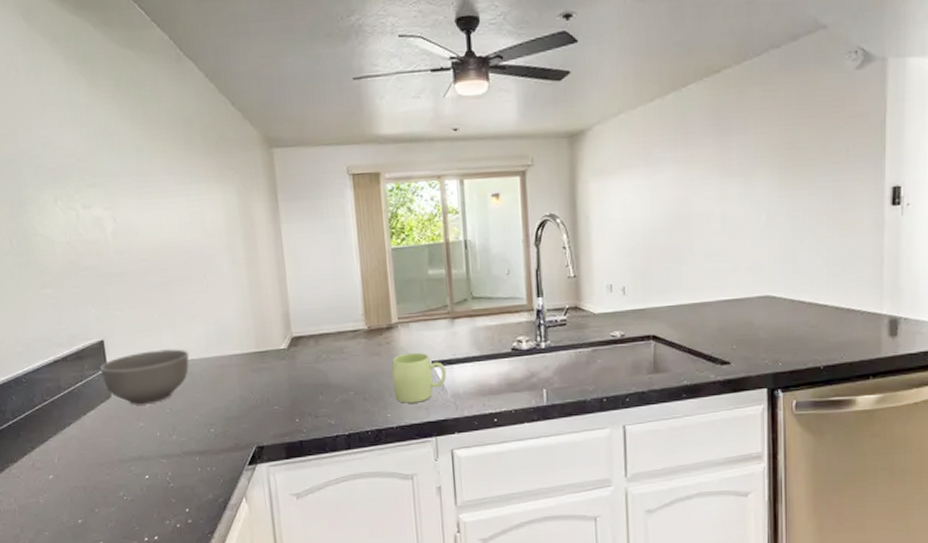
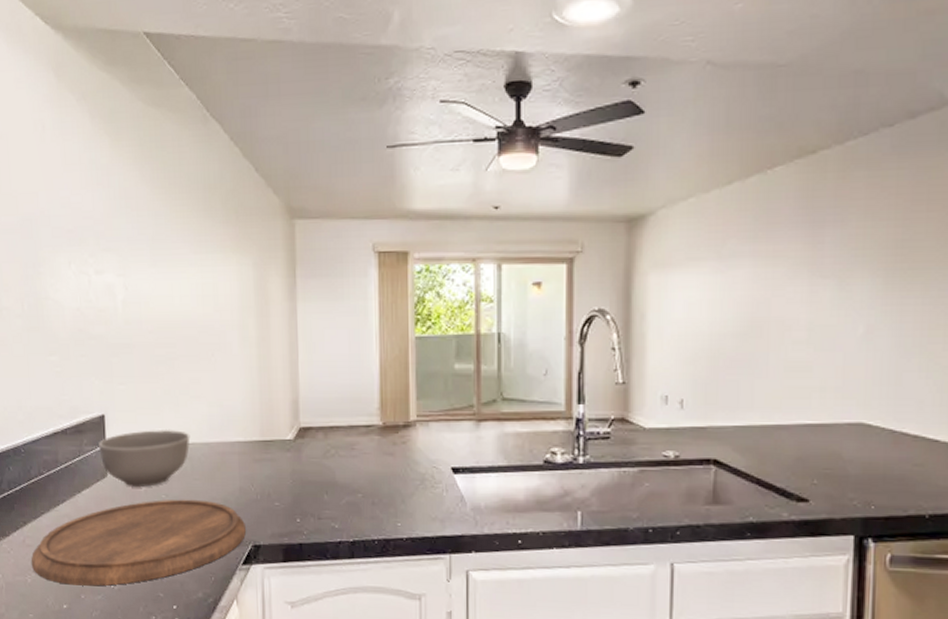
cutting board: none [42,410,249,501] -> present [31,499,246,586]
mug: present [391,352,447,403] -> none [405,455,467,513]

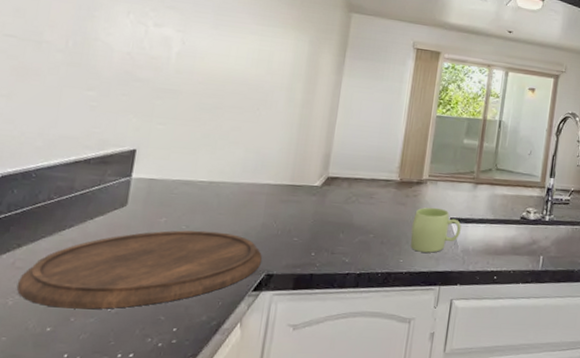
bowl: present [99,429,191,487] -> none [123,167,223,218]
mug: none [405,455,467,513] -> present [410,207,461,253]

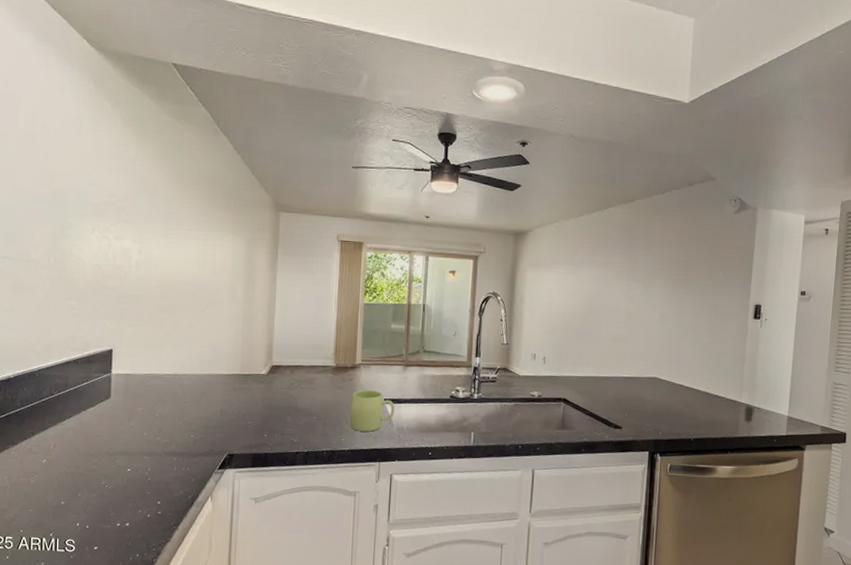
cutting board: present [16,230,262,309] -> none [35,417,223,486]

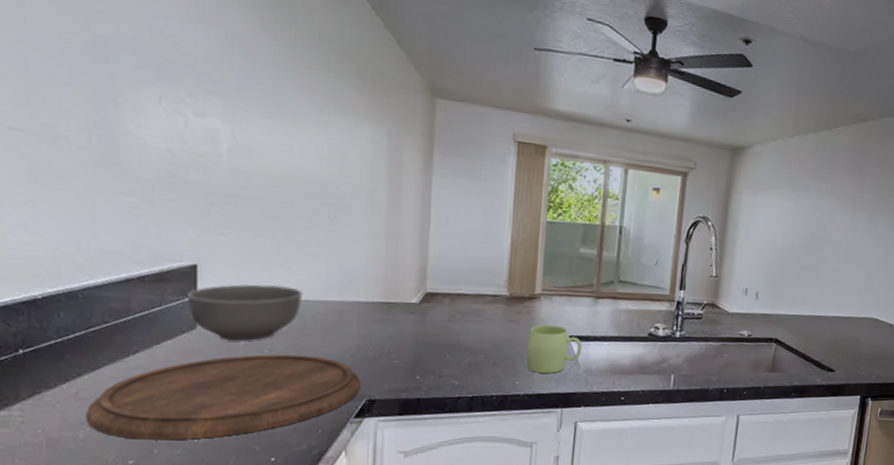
cutting board: none [35,417,223,486] -> present [85,354,360,441]
bowl: none [105,362,184,407] -> present [187,284,303,341]

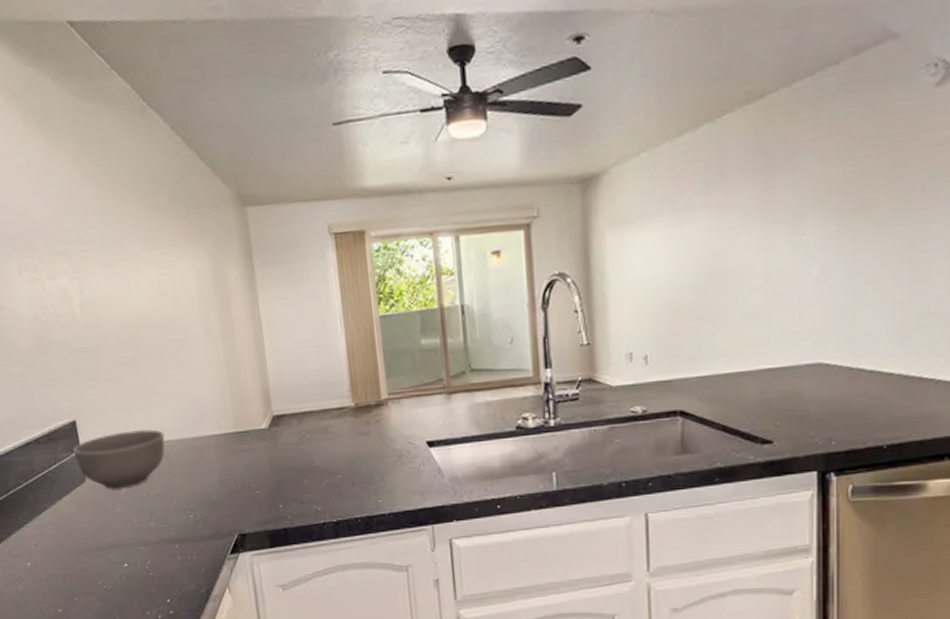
cutting board: present [85,354,360,441] -> none [20,495,231,590]
mug: present [526,324,582,374] -> none [382,431,443,488]

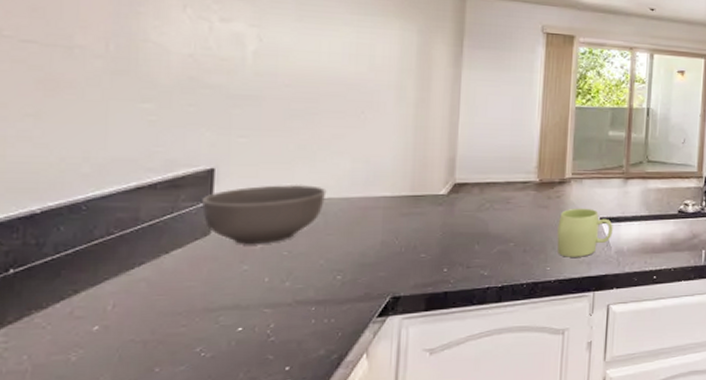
mug: none [382,431,443,488] -> present [557,208,613,257]

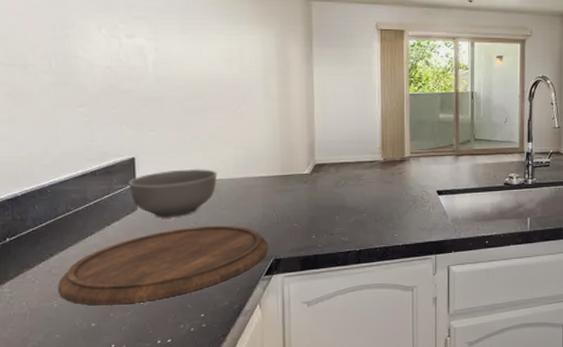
cutting board: none [79,255,385,358] -> present [57,225,268,306]
mug: present [557,208,613,257] -> none [401,182,448,225]

